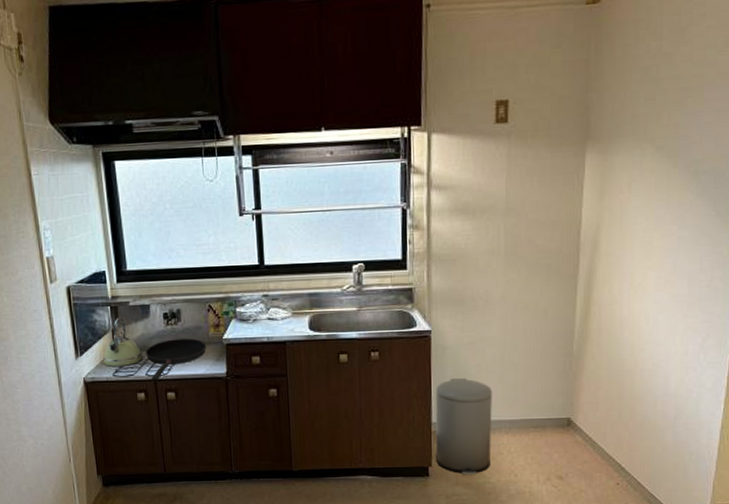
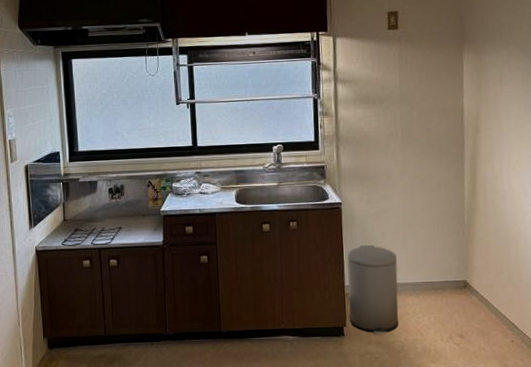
kettle: present [102,317,144,368] -> none [53,192,90,237]
frying pan: present [145,338,207,381] -> none [91,211,146,249]

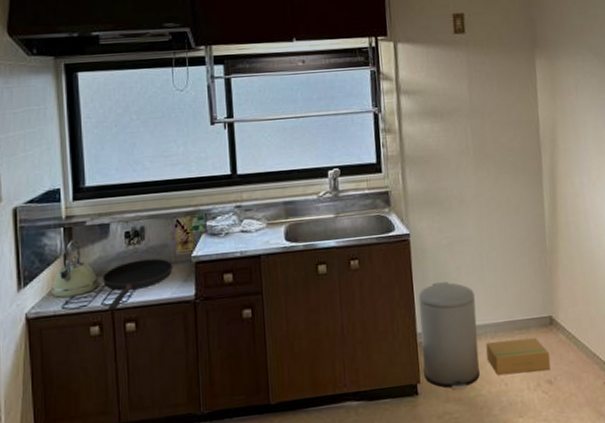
kettle: none [53,192,90,237] -> present [50,239,100,298]
frying pan: none [91,211,146,249] -> present [101,258,173,311]
box: none [405,297,463,327] -> present [486,337,551,376]

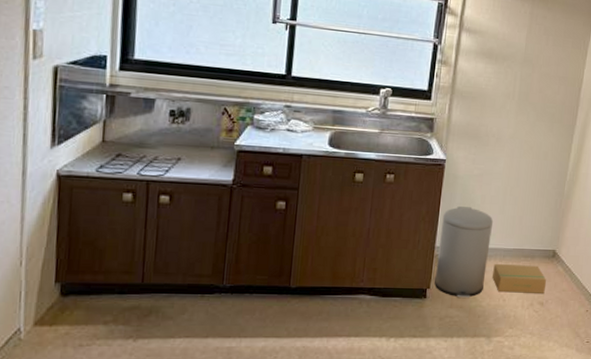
kettle: present [50,239,100,298] -> none [85,108,138,163]
frying pan: present [101,258,173,311] -> none [140,139,215,182]

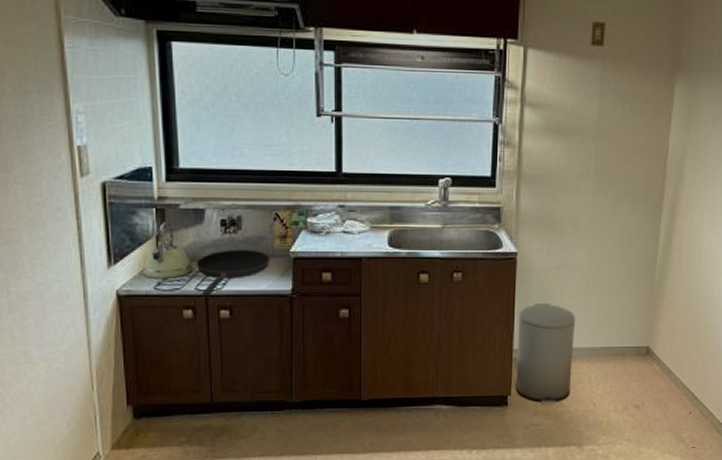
kettle: none [85,108,138,163] -> present [142,222,194,280]
frying pan: none [140,139,215,182] -> present [195,250,271,297]
box: present [492,263,546,293] -> none [579,364,641,396]

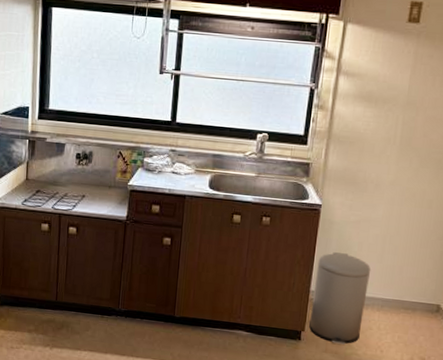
kettle: present [142,222,194,280] -> none [14,151,53,197]
frying pan: present [195,250,271,297] -> none [54,178,112,215]

